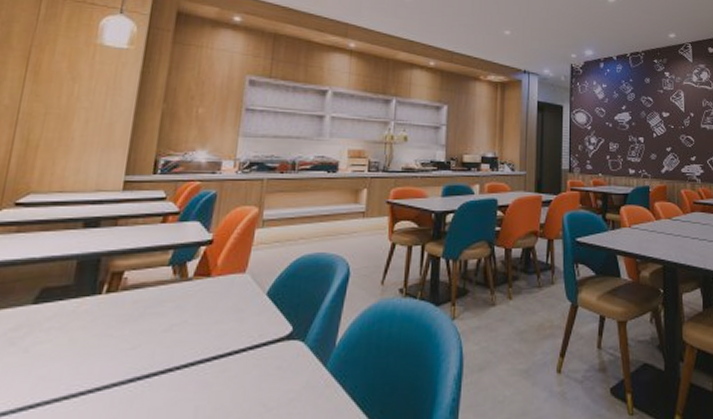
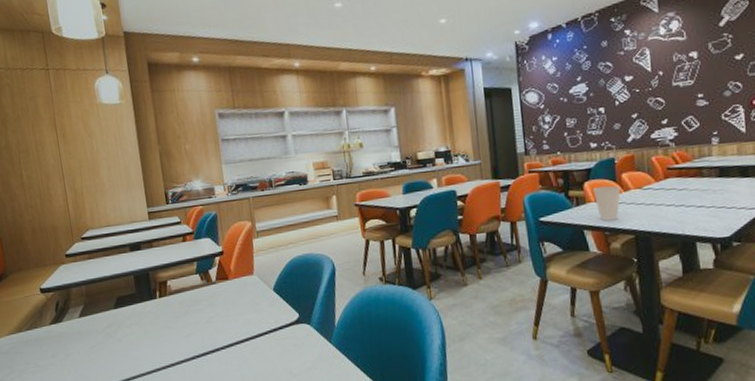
cup: none [629,212,653,248] -> present [593,185,621,221]

